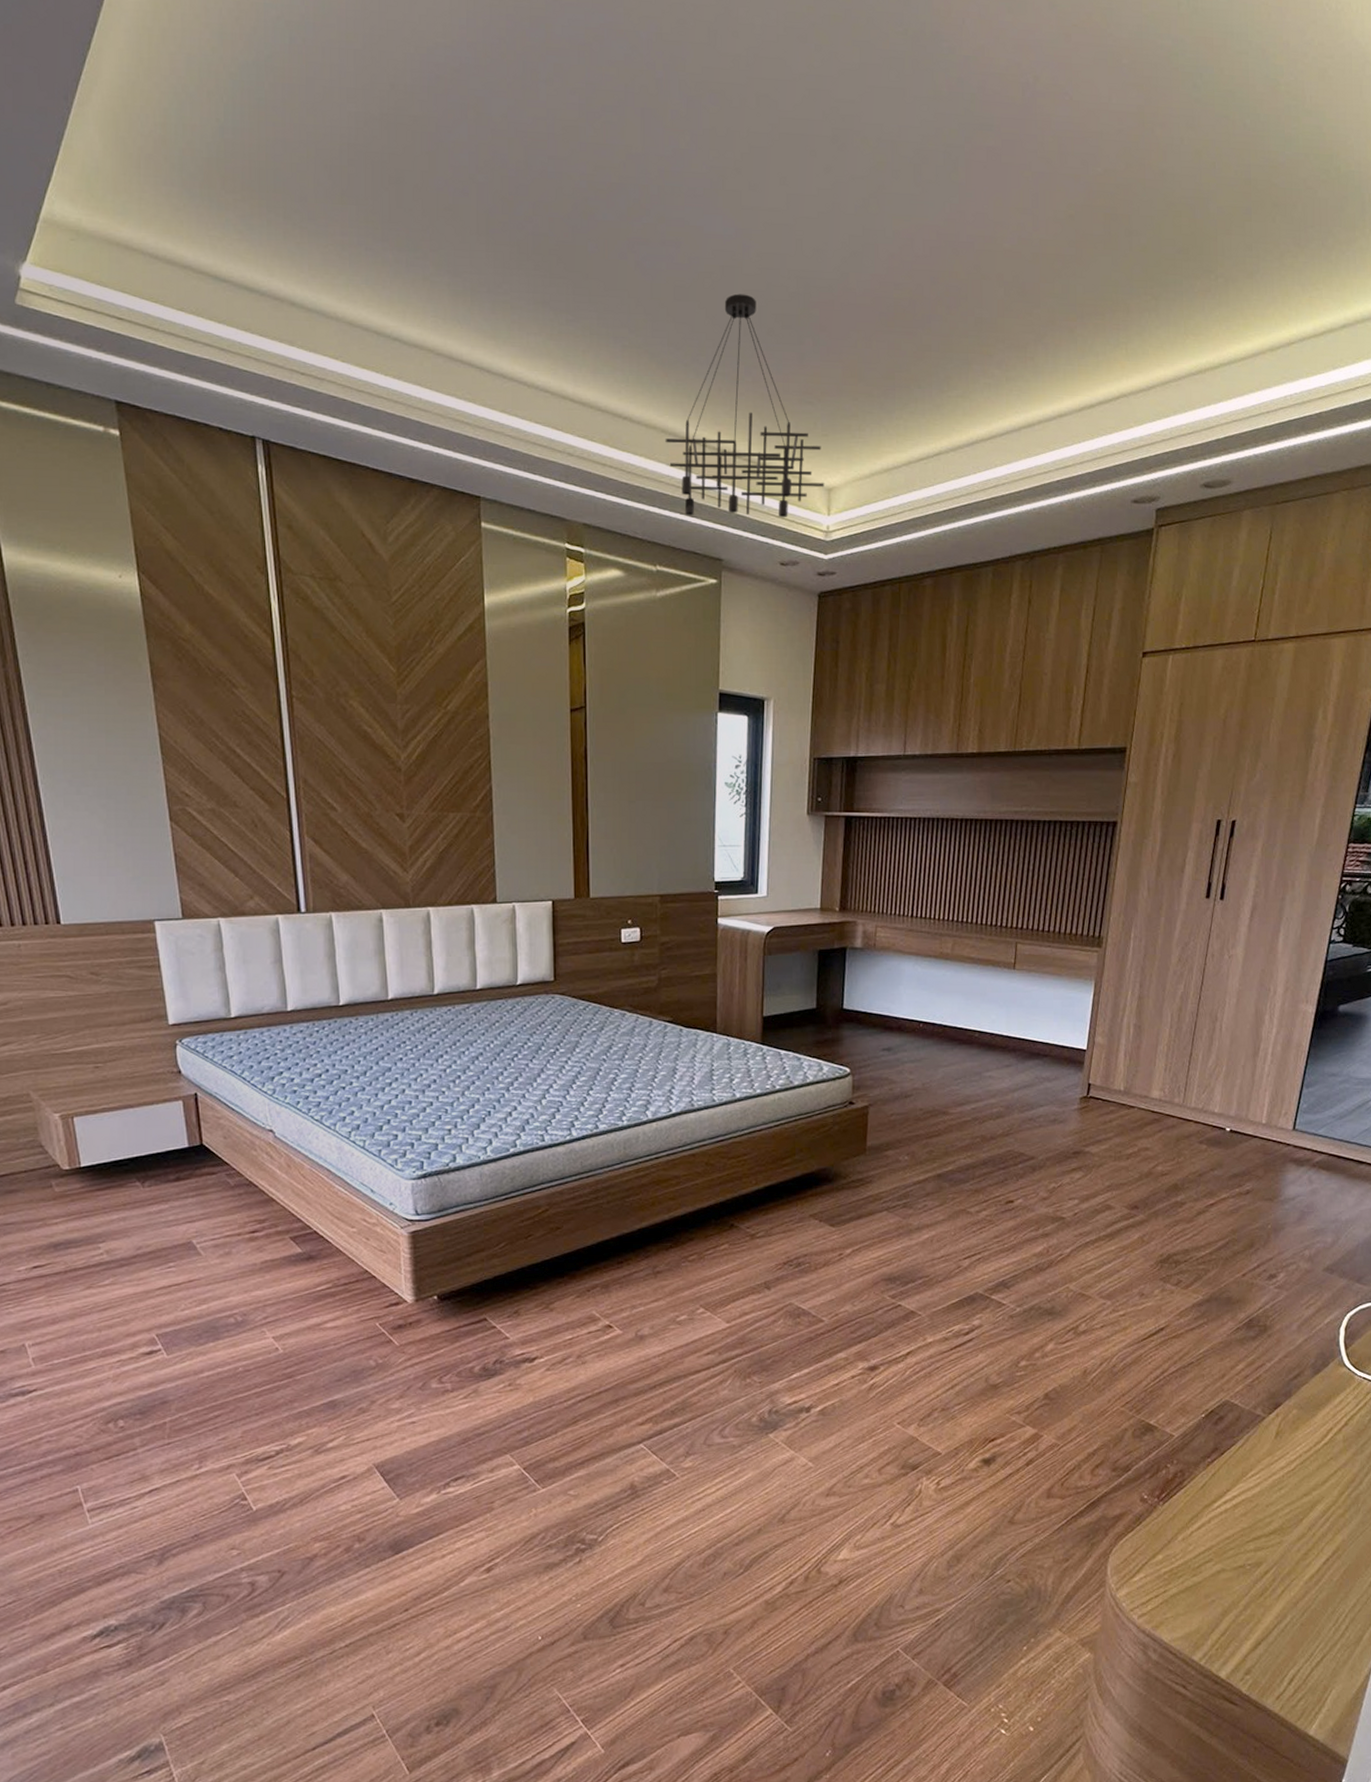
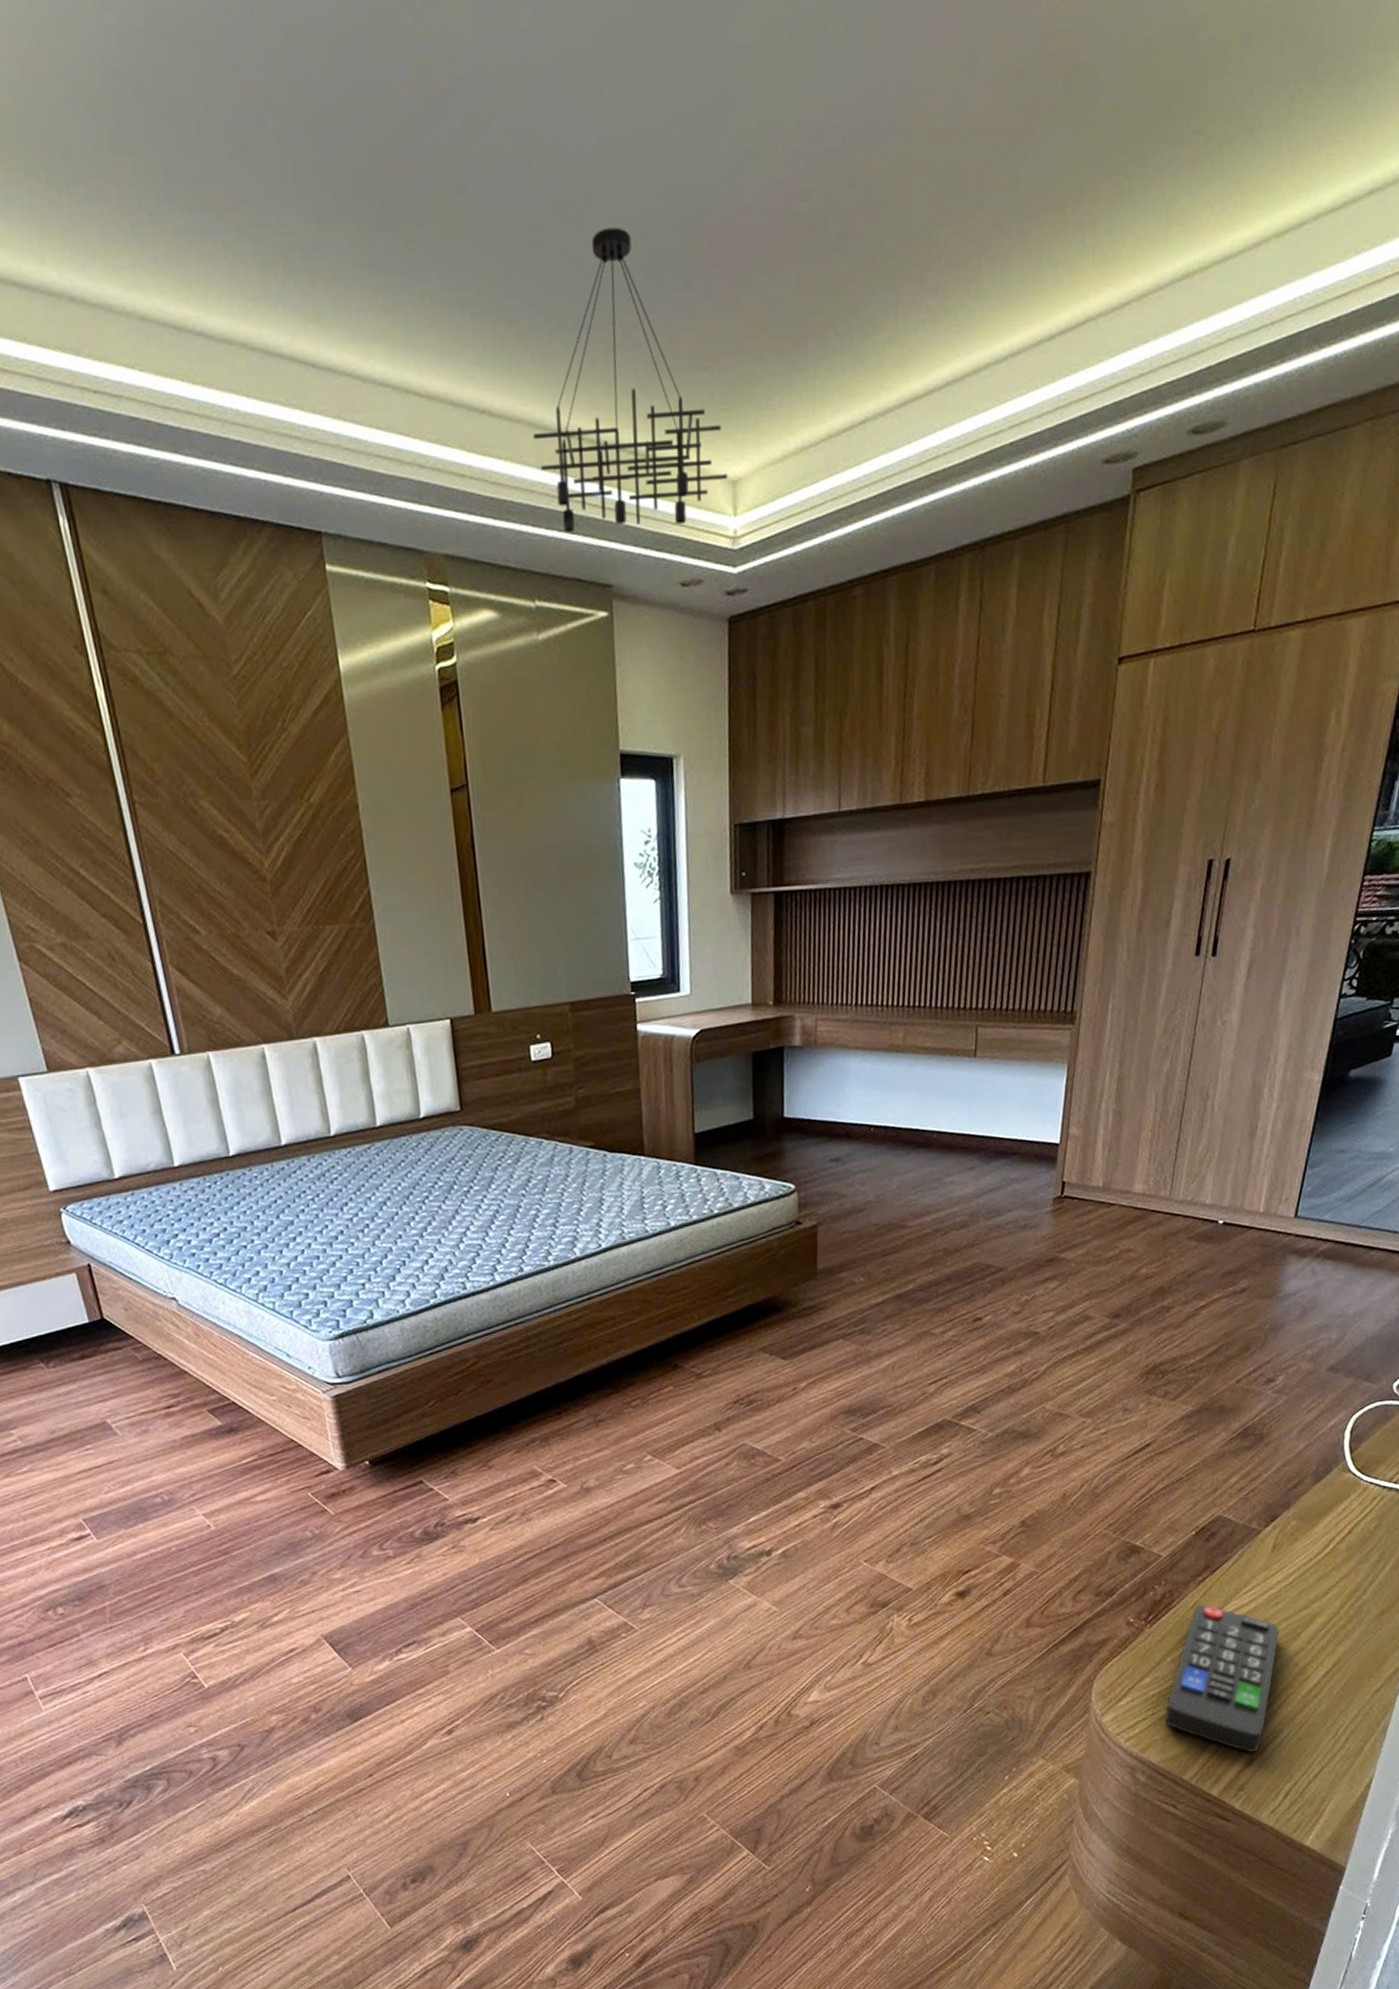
remote control: none [1175,1485,1282,1636] -> present [1164,1604,1279,1753]

